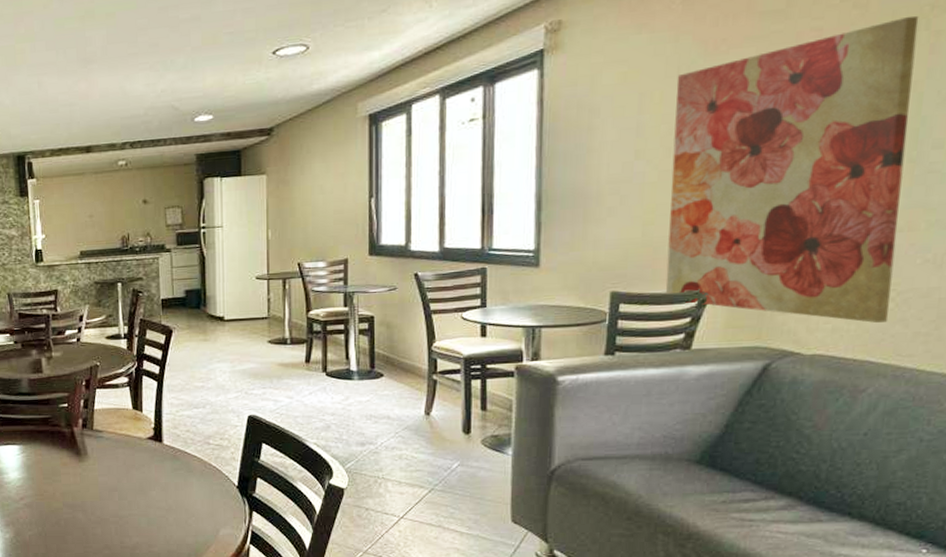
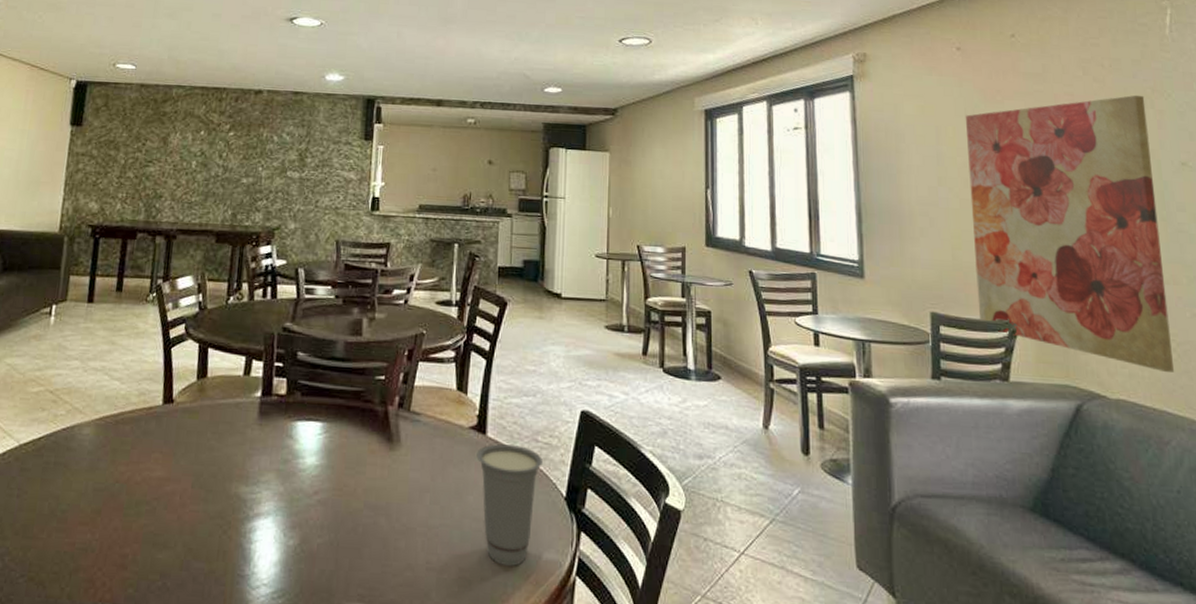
cup: none [155,449,215,541] -> present [476,444,543,566]

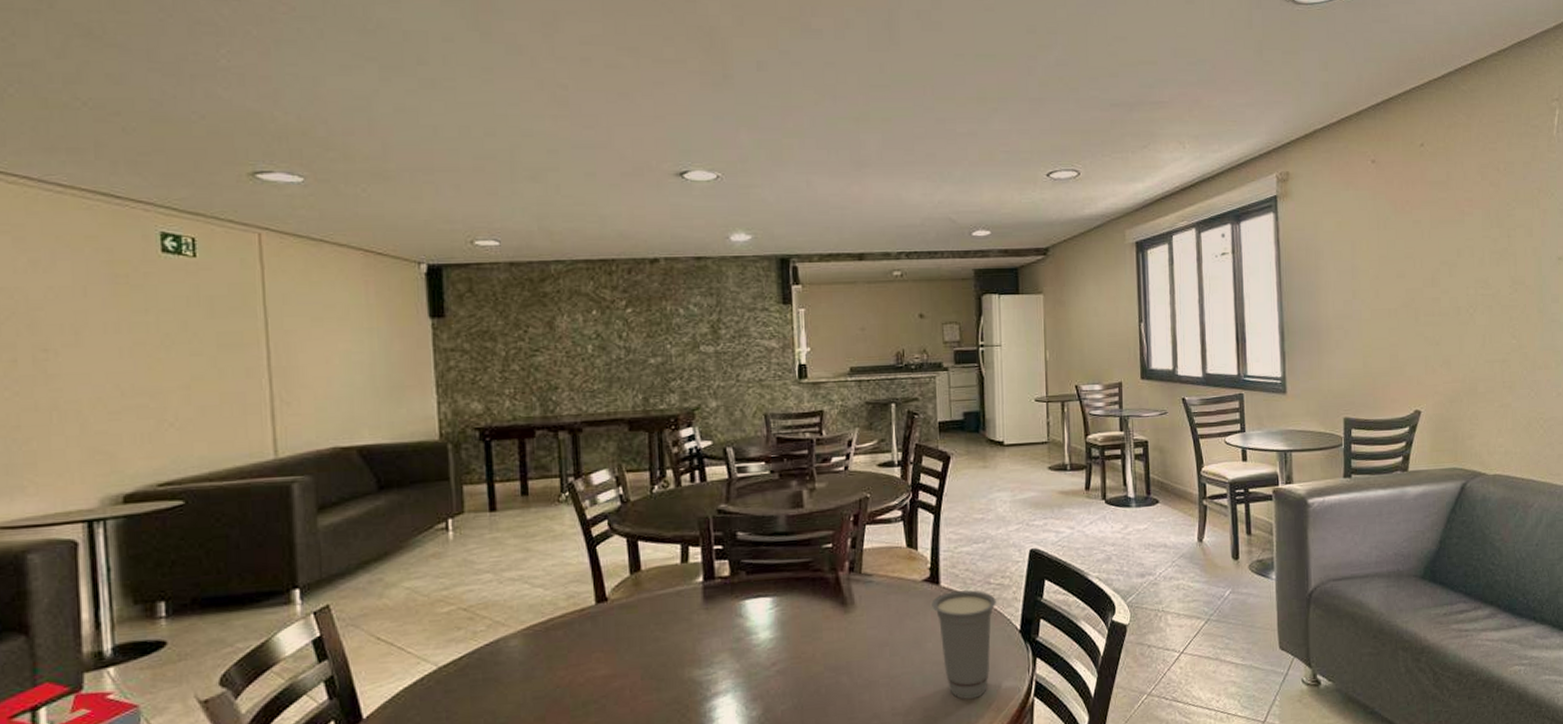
wall art: present [965,95,1175,372] -> none [1377,196,1541,446]

